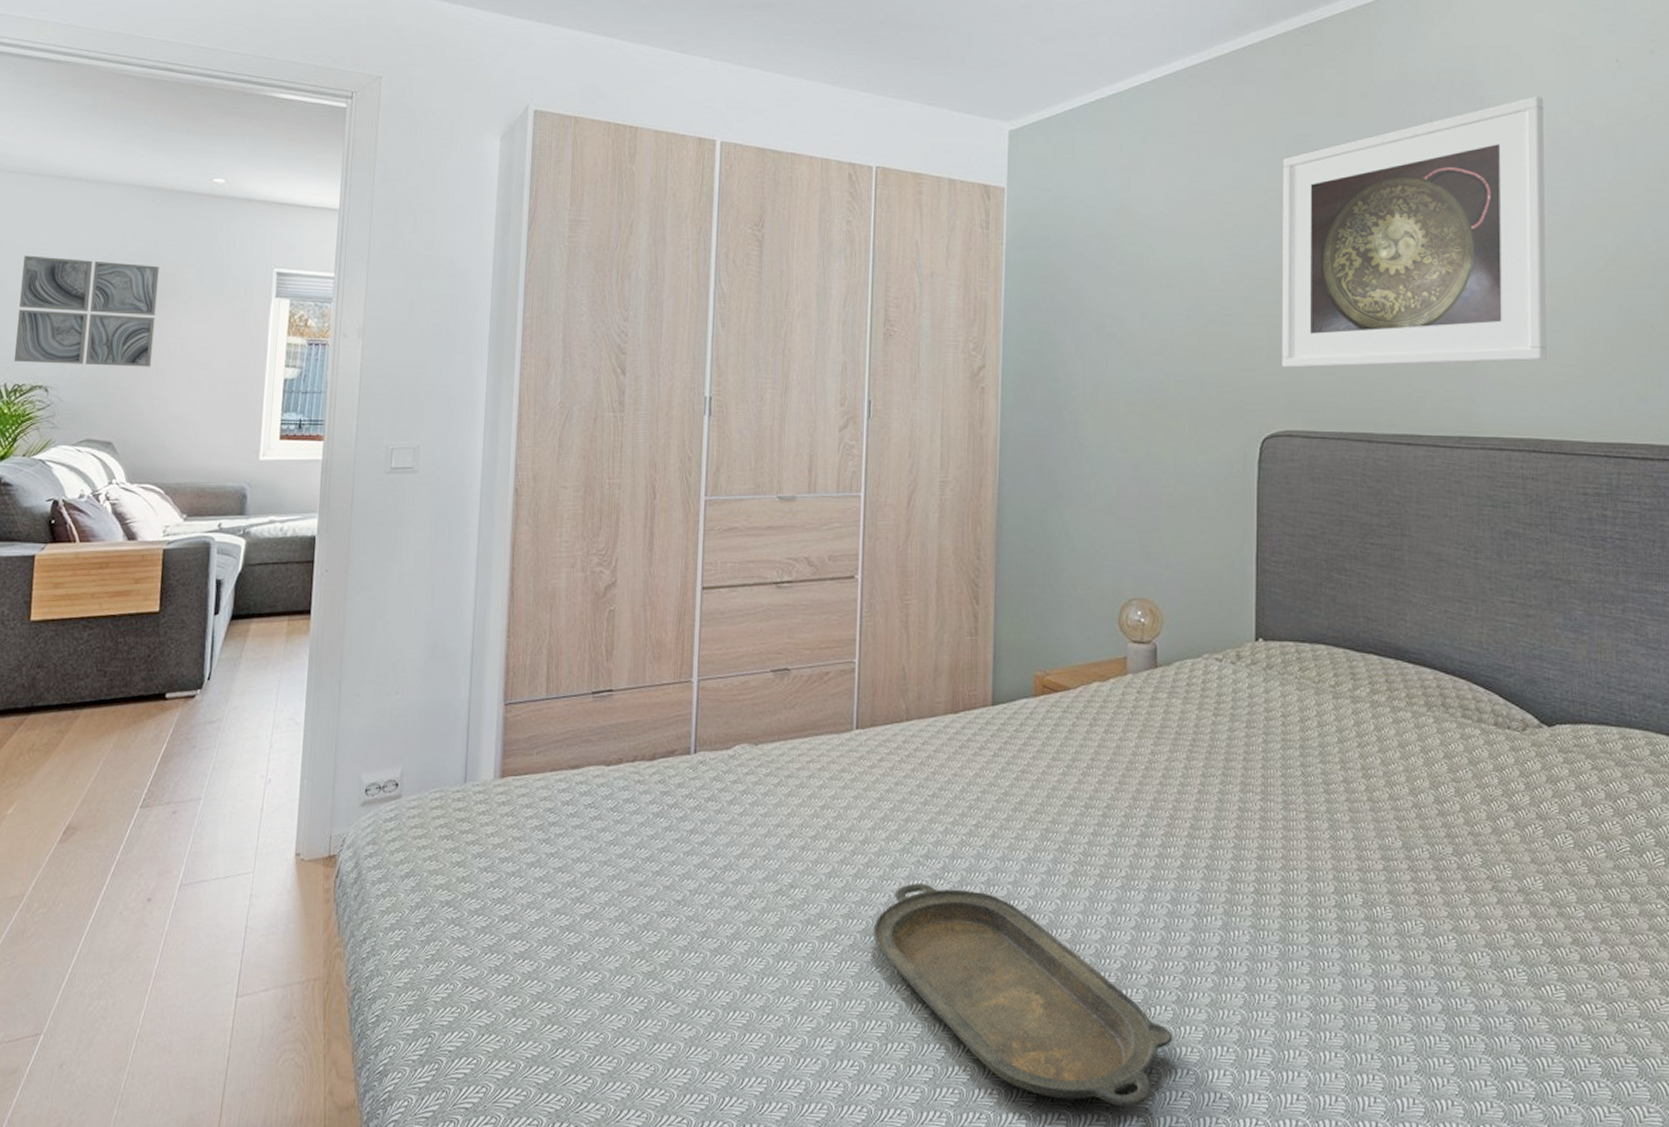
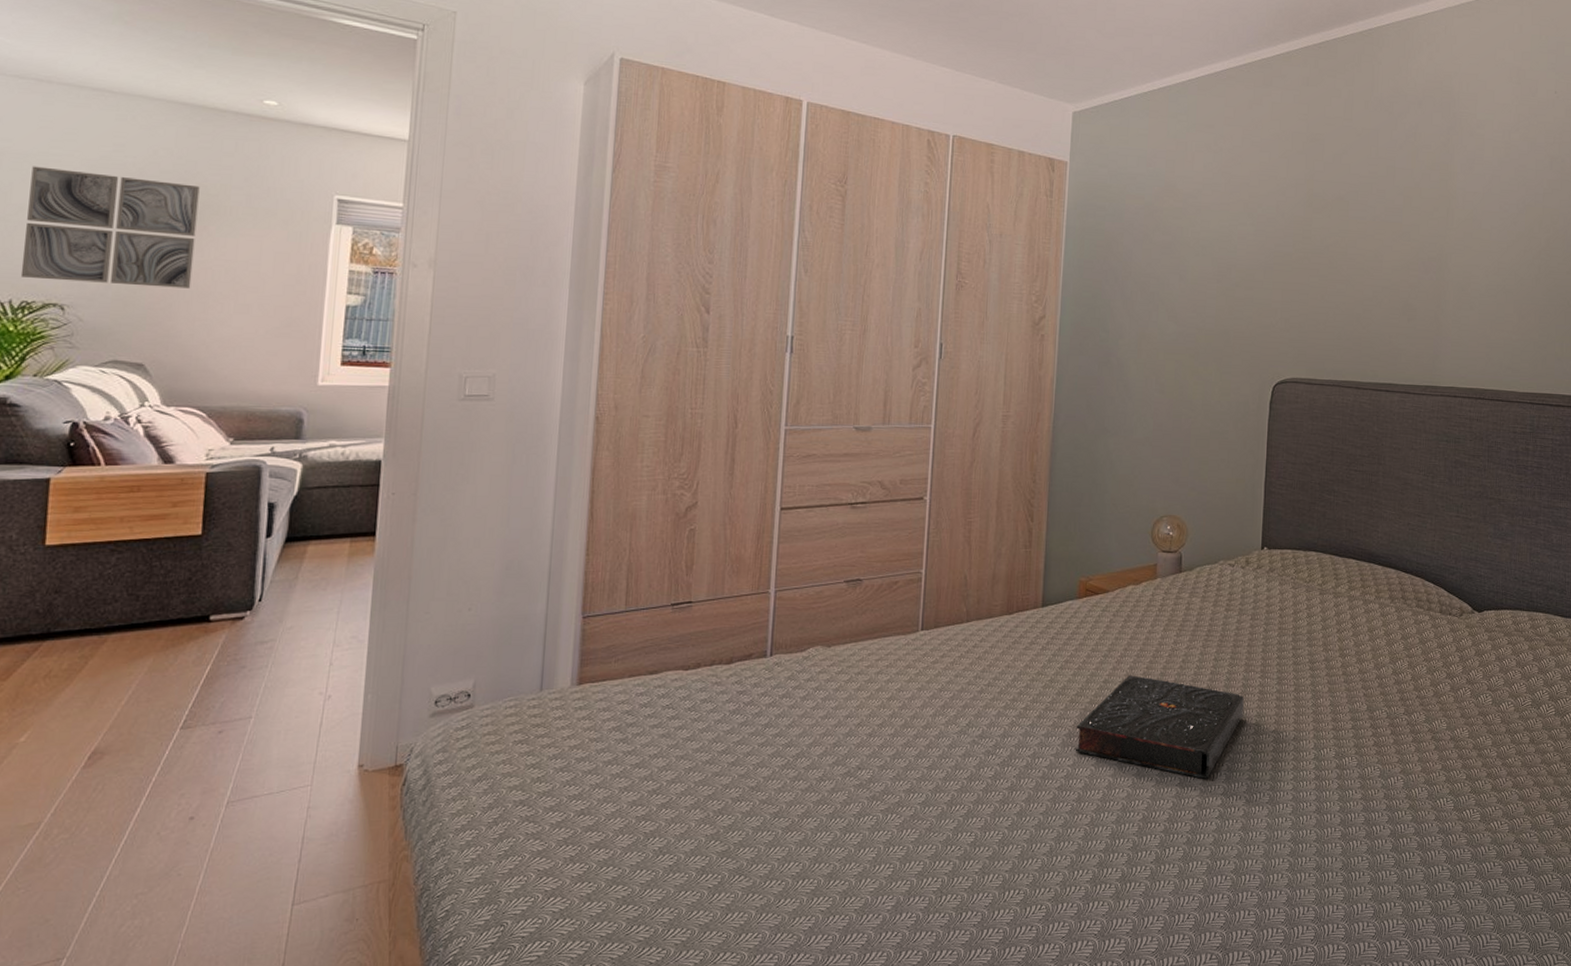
serving tray: present [873,882,1173,1107] -> none [931,759,1183,931]
book: none [1036,790,1241,923] -> present [1075,675,1244,779]
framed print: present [1281,95,1547,368] -> none [1292,115,1501,328]

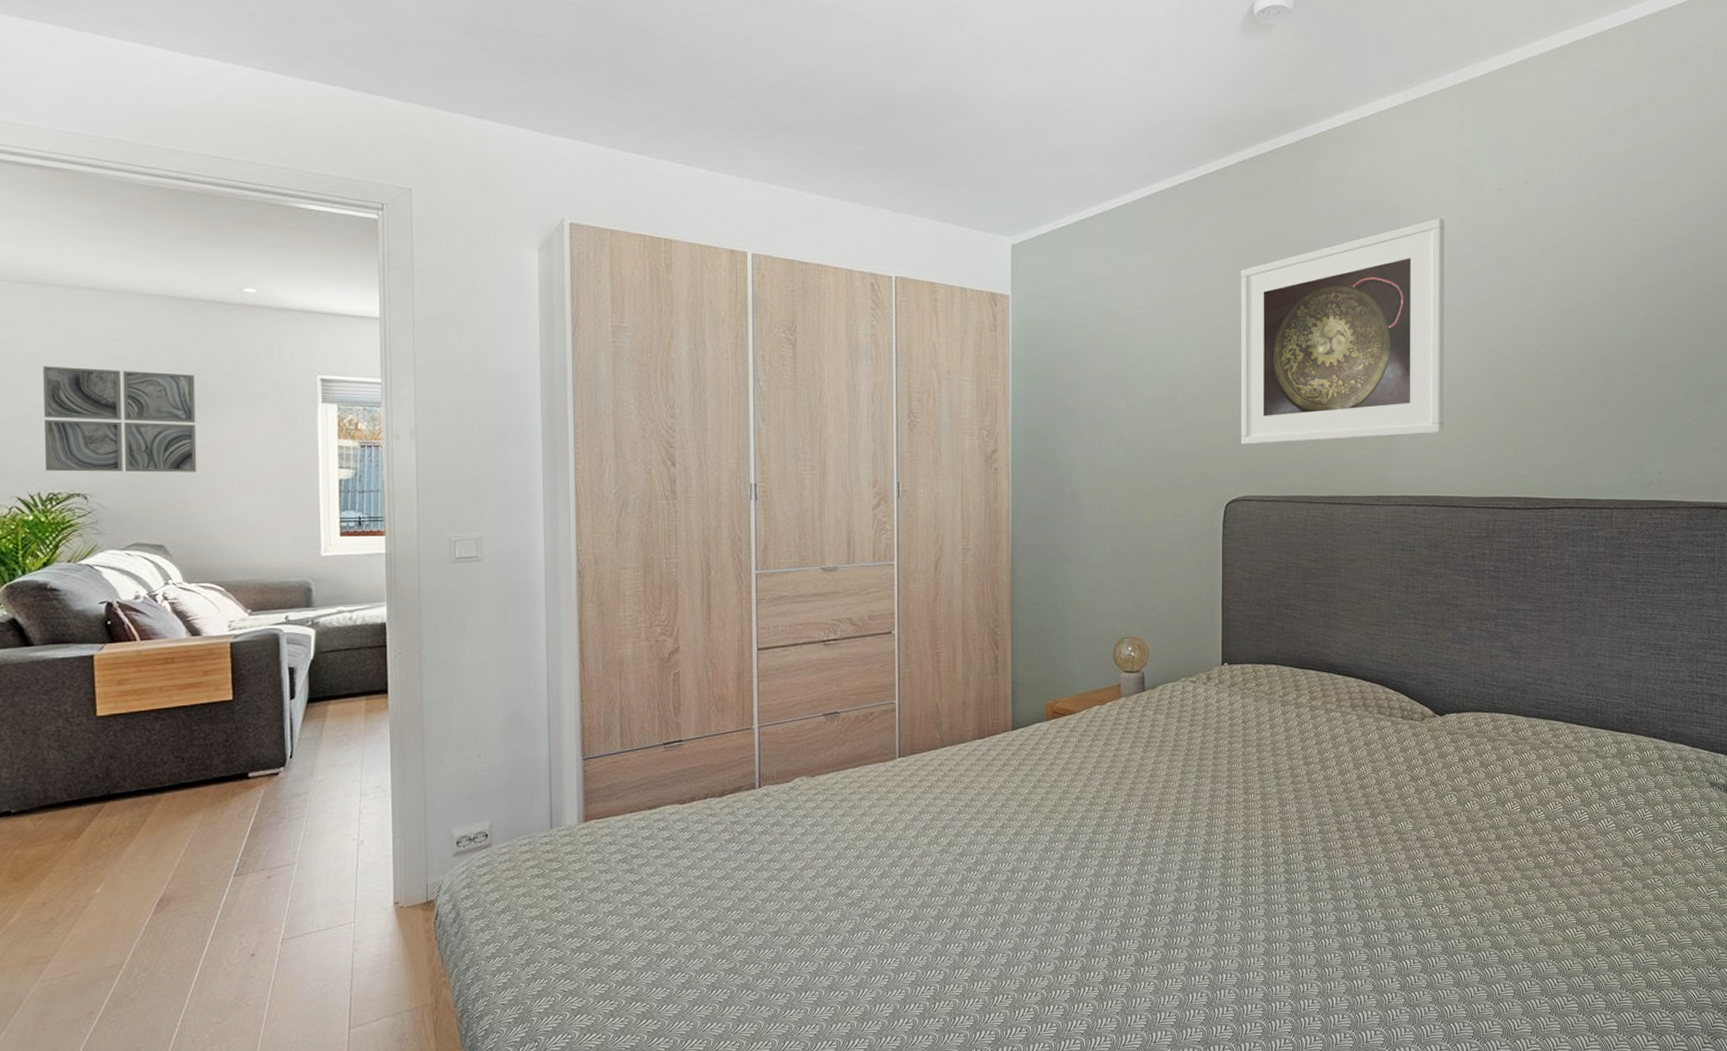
book: present [1075,675,1244,779] -> none [1052,791,1212,886]
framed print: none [1292,115,1501,328] -> present [1240,217,1445,444]

